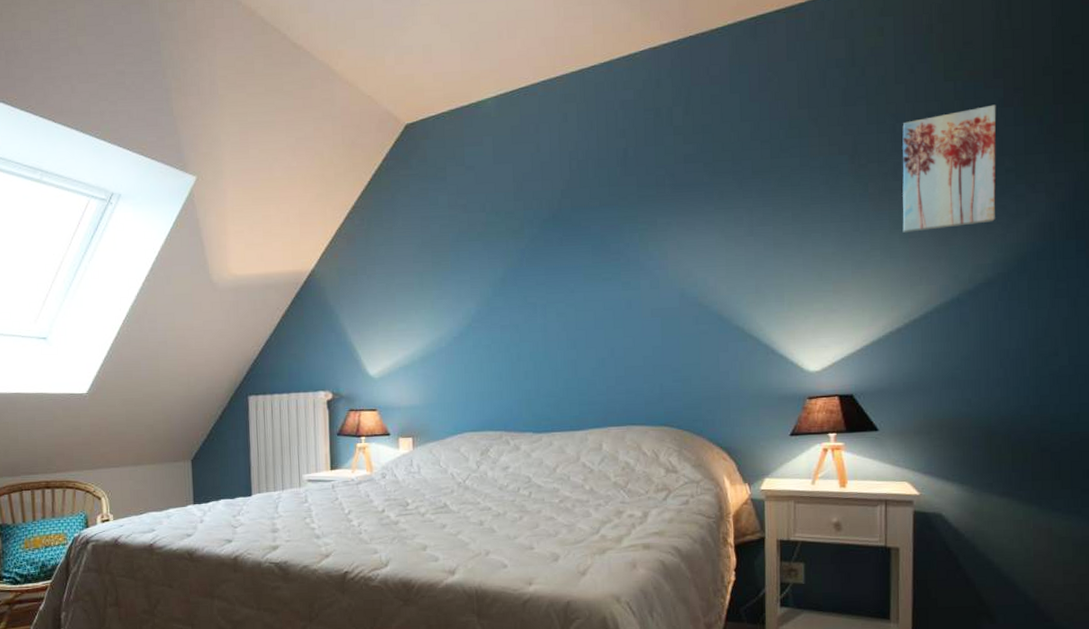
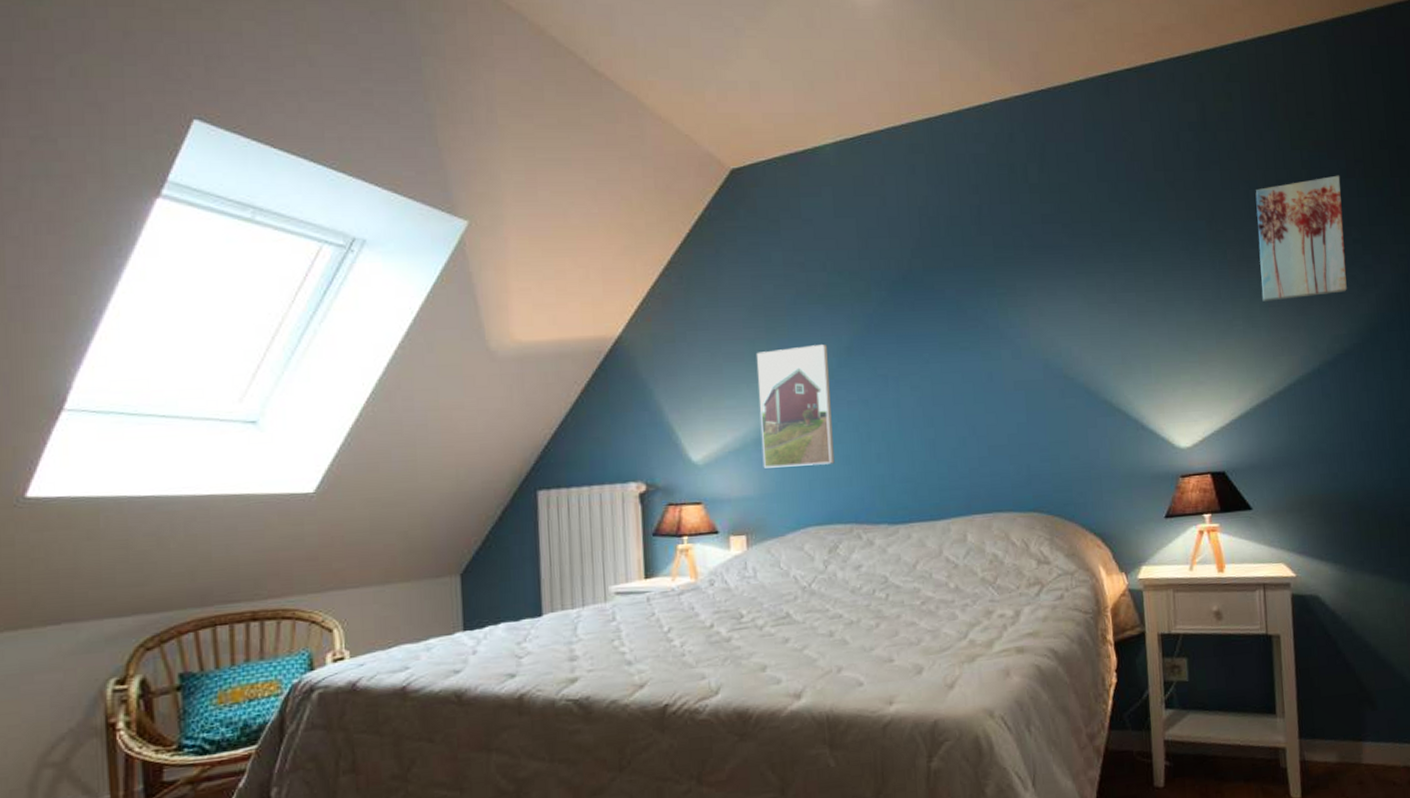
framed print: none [424,275,488,382] -> present [757,343,835,468]

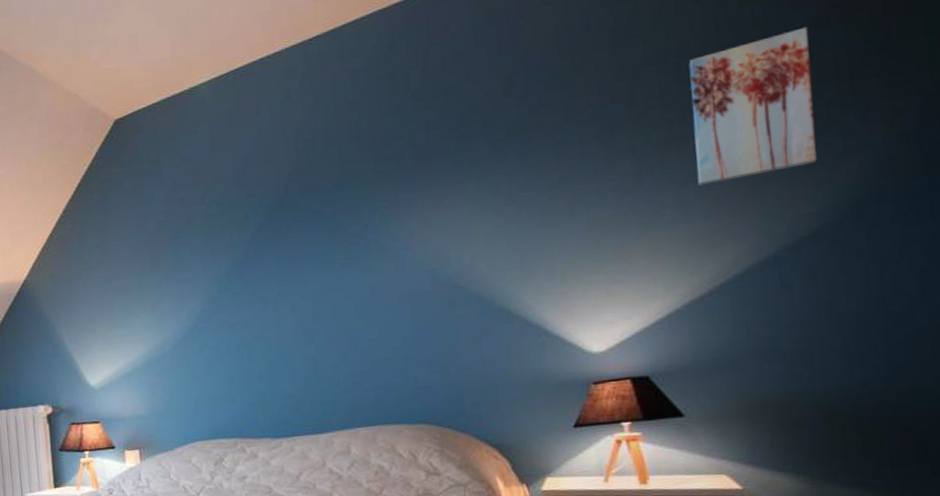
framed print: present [757,343,835,468] -> none [143,272,218,390]

